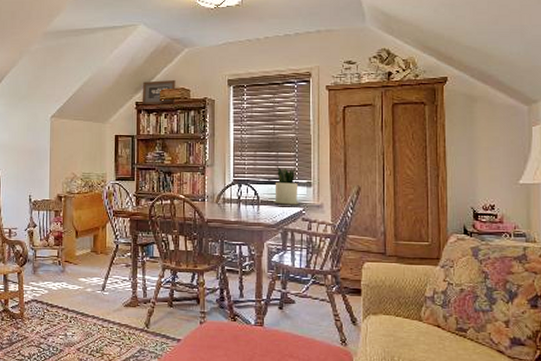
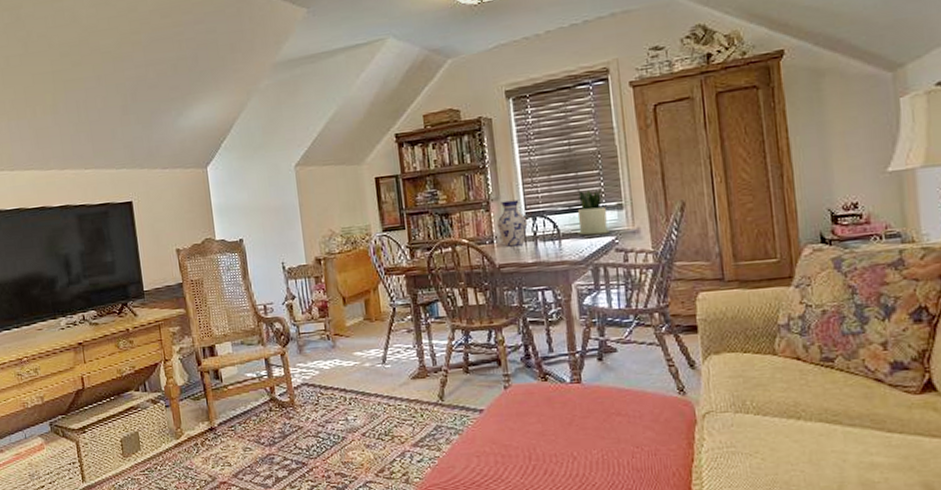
picture frame: present [142,80,176,105] -> none [401,101,444,137]
vase: none [209,168,234,206] -> present [497,199,528,247]

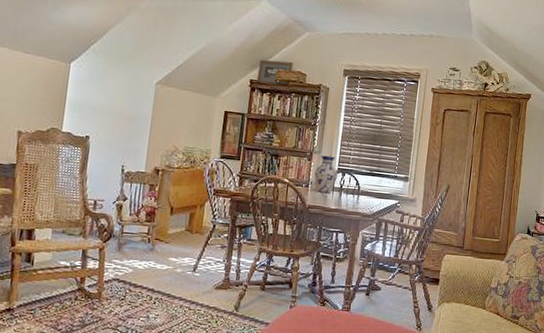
picture frame: none [401,101,444,137] -> present [256,59,293,87]
planter: present [577,189,611,236] -> none [372,159,398,198]

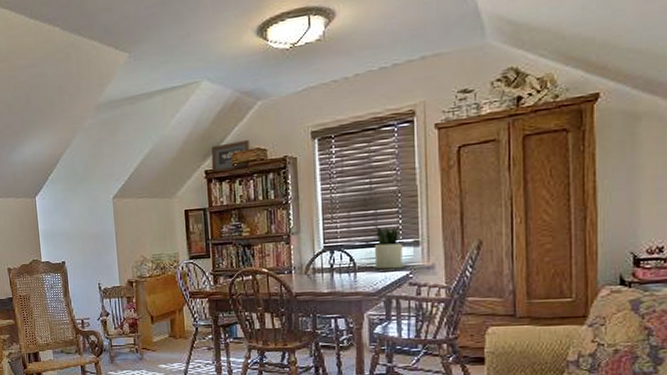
vase: present [314,155,338,194] -> none [296,234,325,277]
planter: none [372,159,398,198] -> present [373,226,406,270]

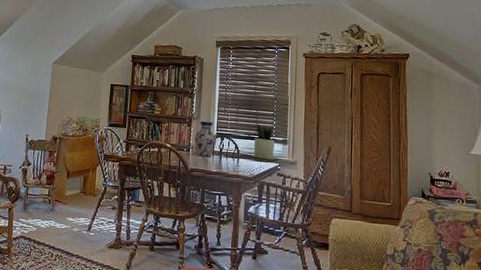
picture frame: present [211,140,251,174] -> none [137,37,170,60]
vase: none [296,234,325,277] -> present [194,121,217,157]

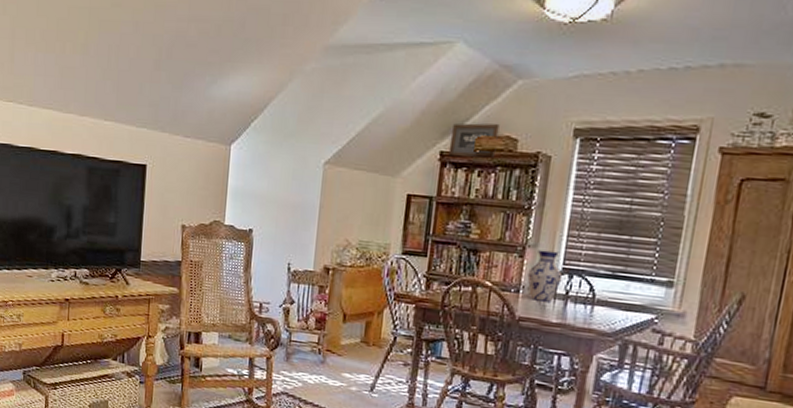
picture frame: none [137,37,170,60] -> present [448,123,500,159]
planter: present [252,123,276,161] -> none [614,255,656,311]

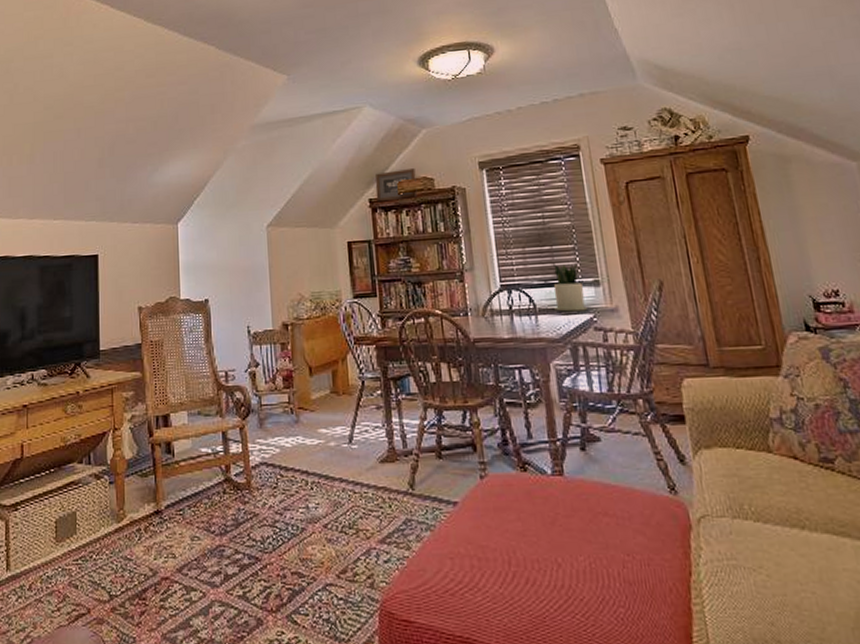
vase: present [527,249,563,302] -> none [471,271,503,320]
planter: none [614,255,656,311] -> present [553,264,589,313]

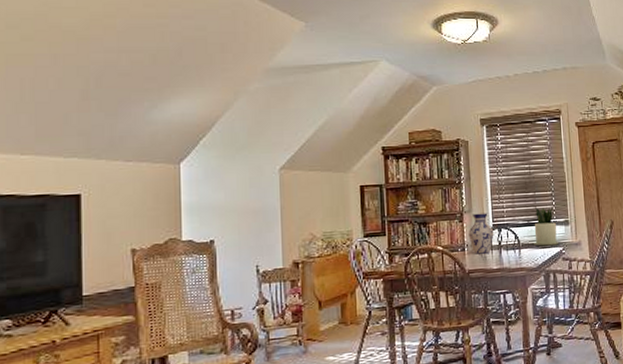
picture frame: present [375,169,418,202] -> none [388,121,427,150]
vase: none [471,271,503,320] -> present [468,213,494,254]

